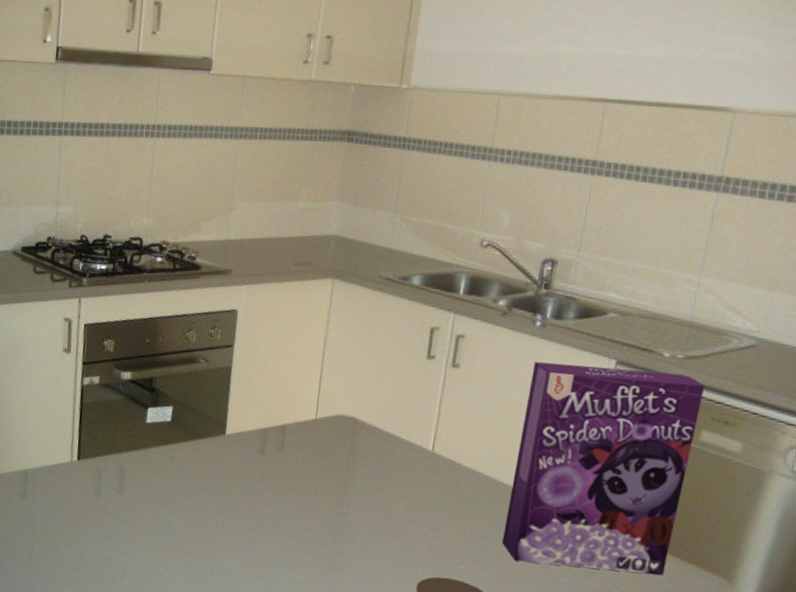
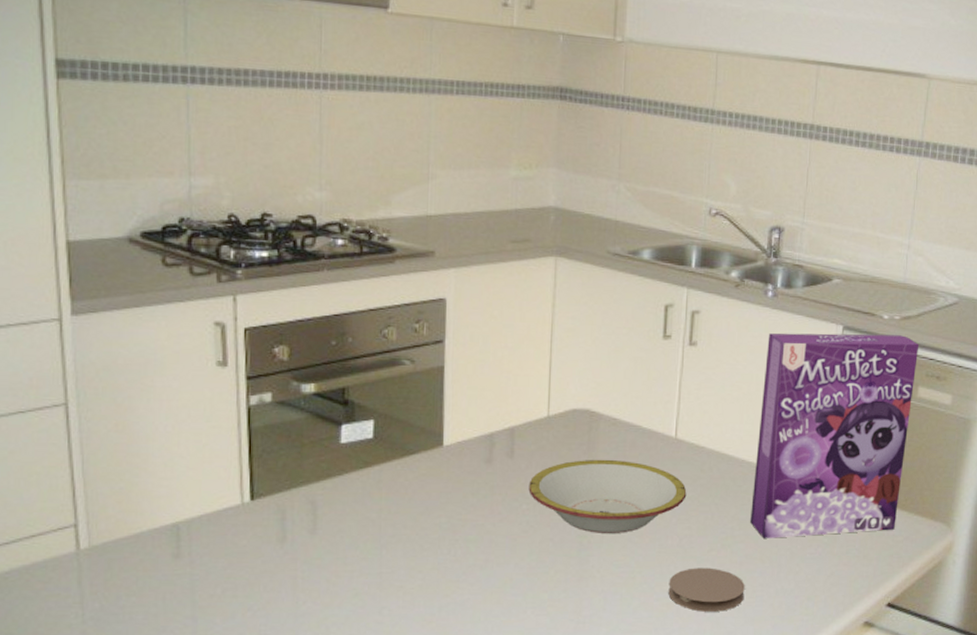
bowl: none [294,461,440,534] -> present [528,459,687,533]

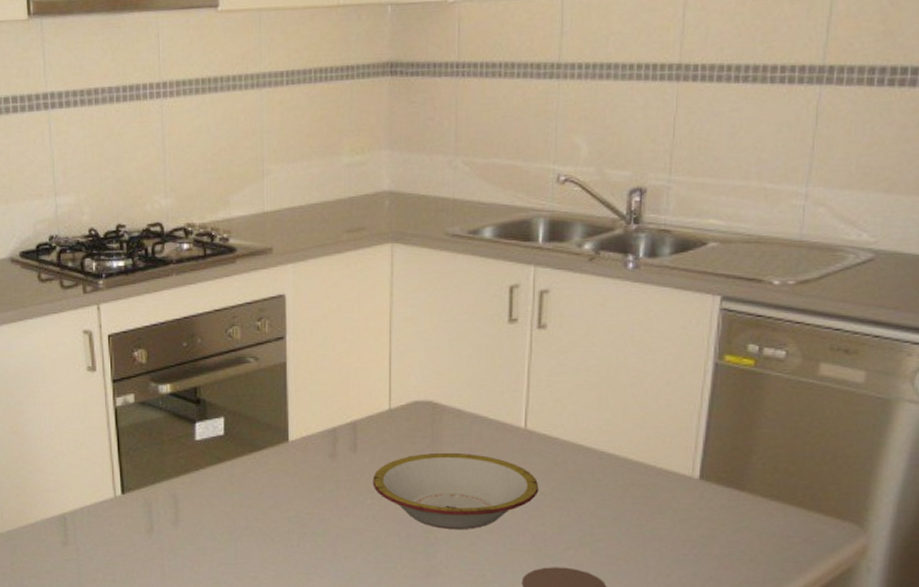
cereal box: present [750,332,920,538] -> none [612,303,821,537]

